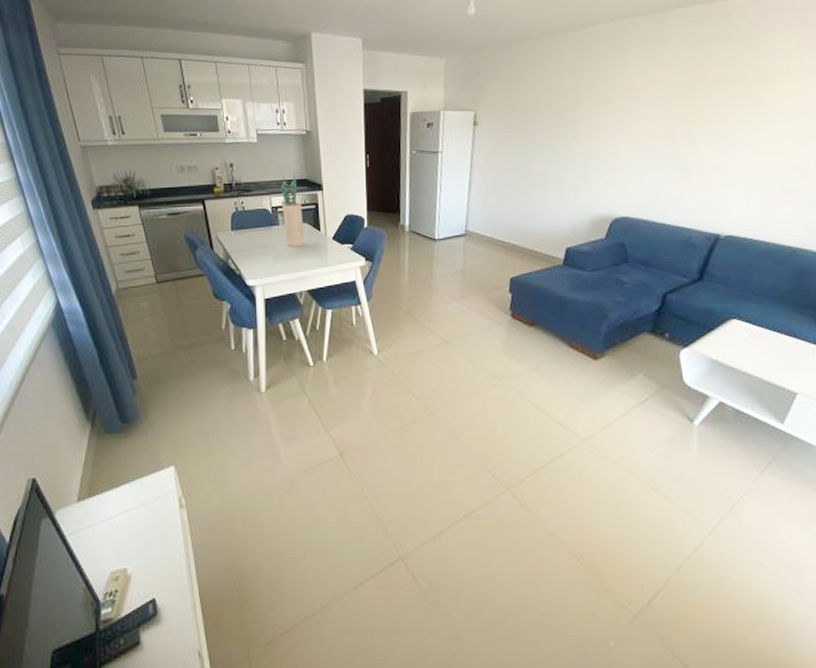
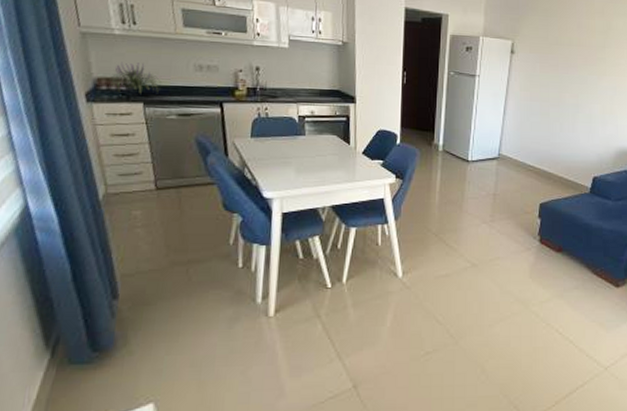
vase: present [281,173,305,247] -> none [309,83,333,159]

